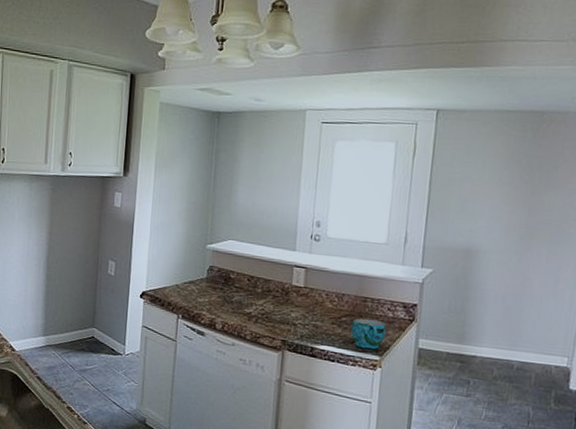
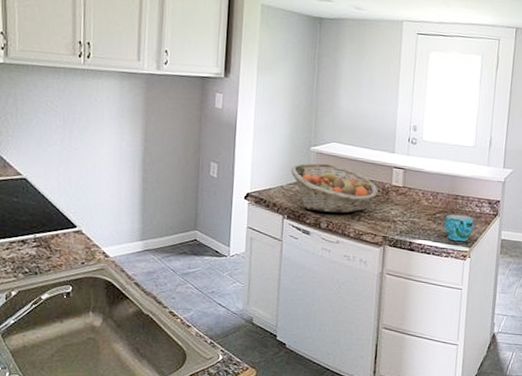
fruit basket: none [186,261,278,315] -> present [290,162,379,214]

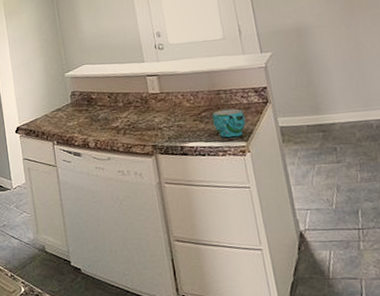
fruit basket: present [290,162,379,214] -> none [51,85,138,133]

